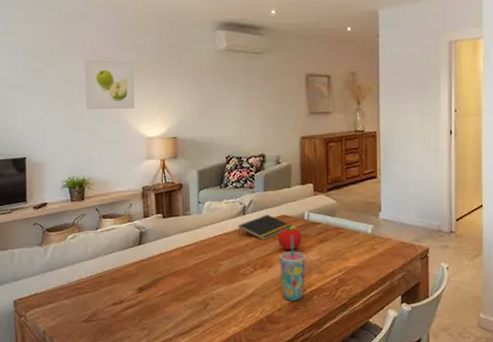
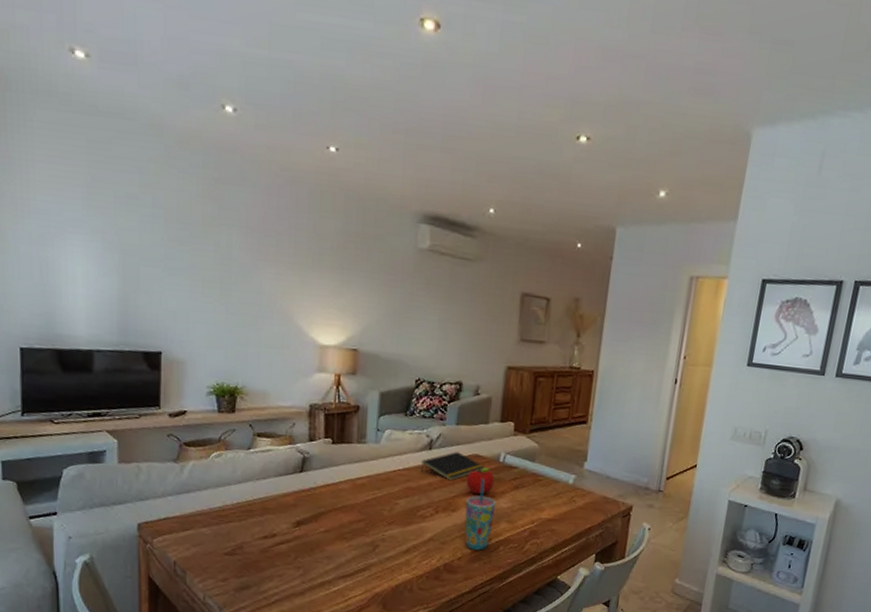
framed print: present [84,59,135,110] -> none [245,236,311,308]

